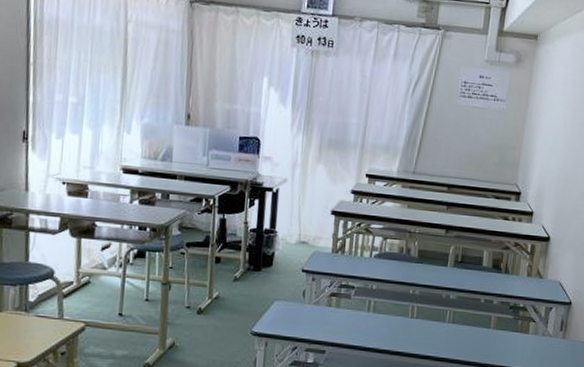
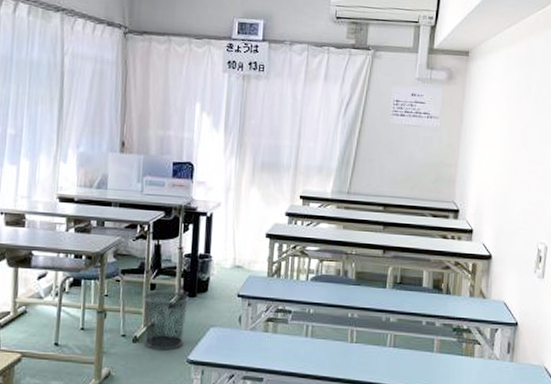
waste bin: none [207,264,254,323] -> present [142,290,190,351]

